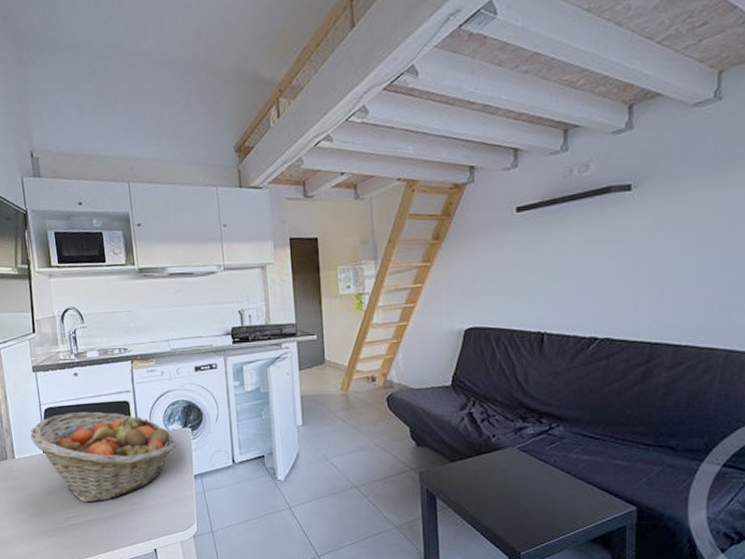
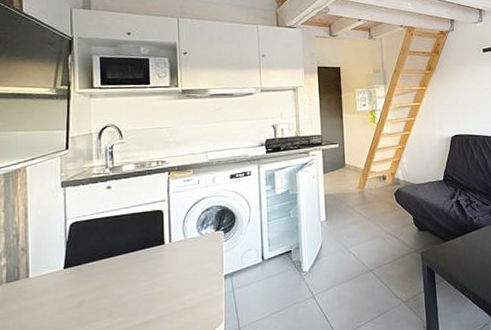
fruit basket: present [30,411,176,503] -> none [51,222,208,316]

